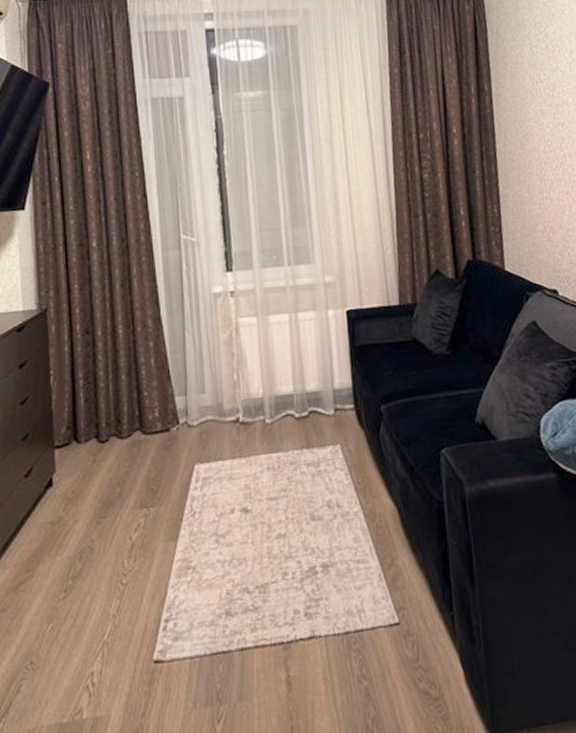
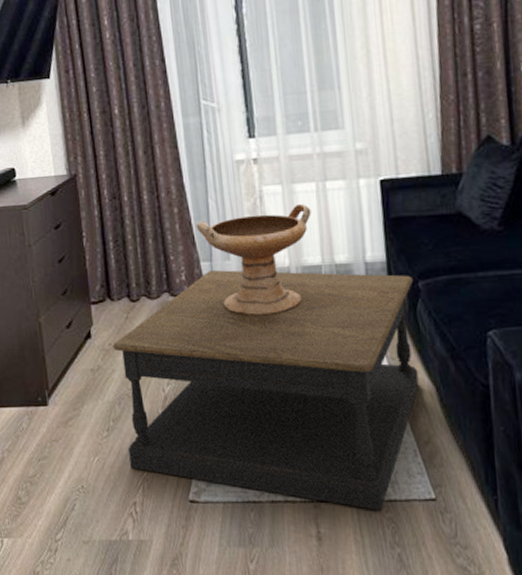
coffee table: none [76,400,383,644] -> present [112,270,419,510]
decorative bowl: none [172,335,284,450] -> present [196,204,311,315]

